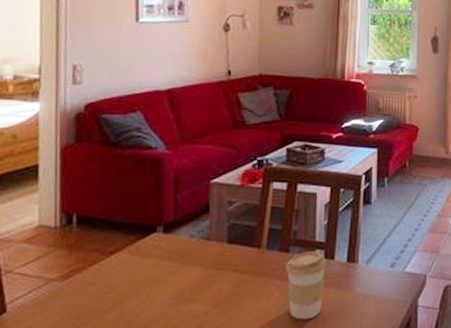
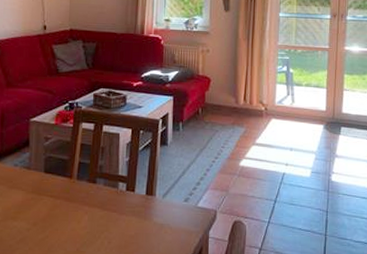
coffee cup: present [286,251,327,320] -> none [93,184,129,242]

